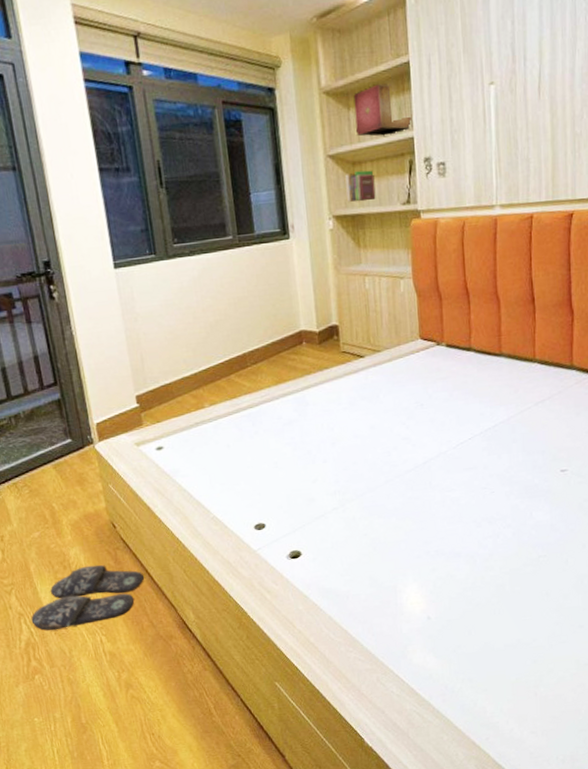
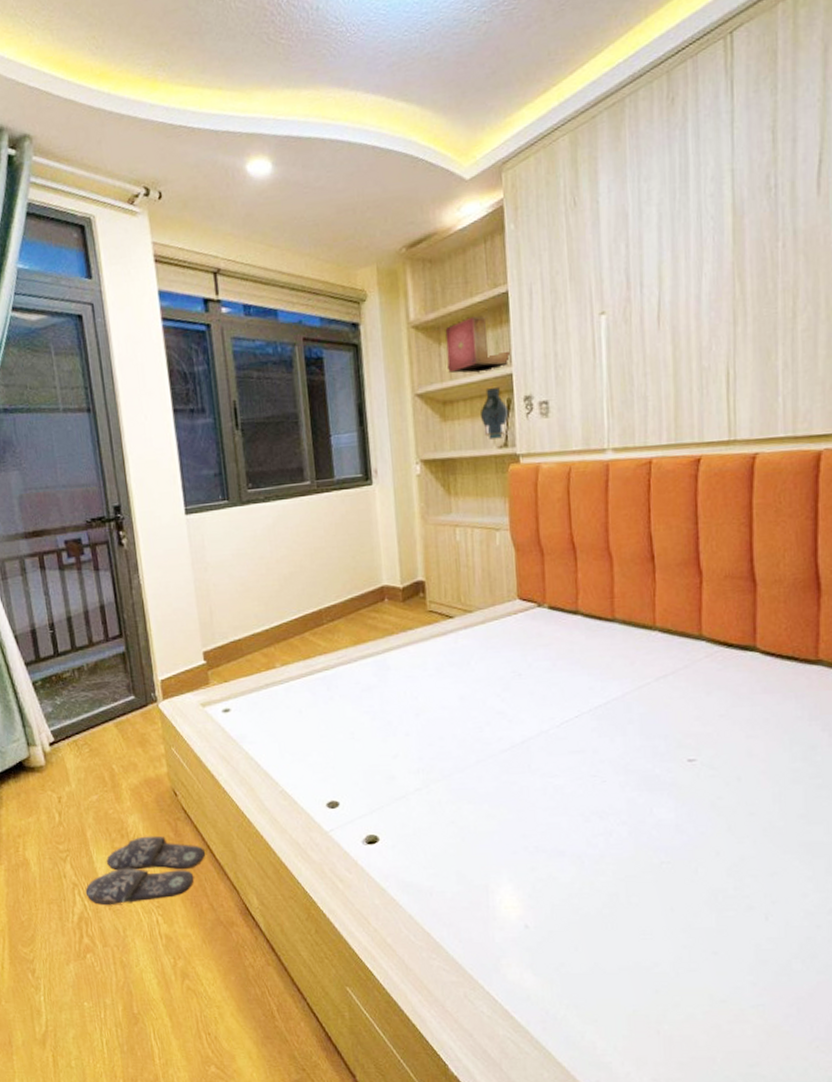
books: present [345,170,376,202] -> none [435,410,469,445]
vase: none [385,150,411,197] -> present [479,387,509,440]

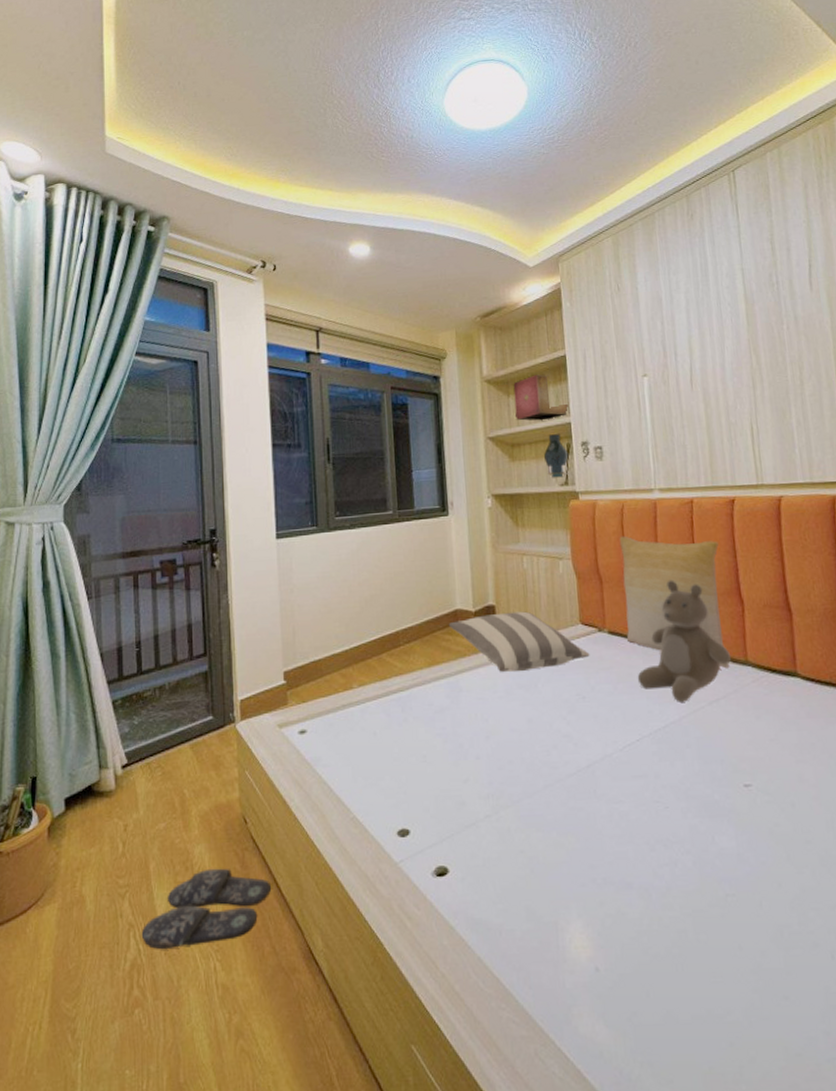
pillow: none [374,586,528,650] -> present [448,611,590,672]
pillow: none [564,503,682,644] -> present [619,536,730,669]
teddy bear: none [578,550,683,679] -> present [637,579,731,702]

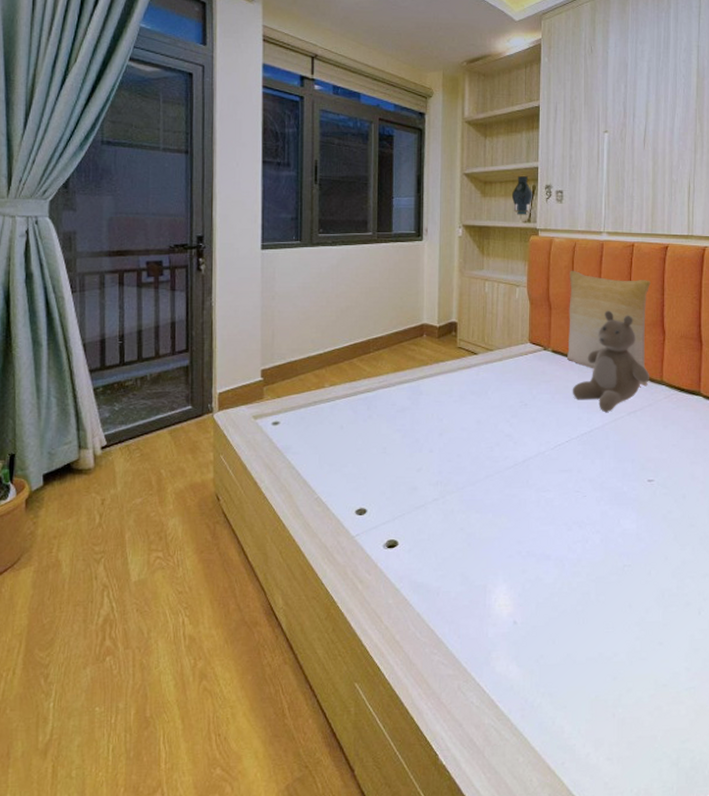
slippers: present [141,868,272,949] -> none [115,538,240,606]
pillow: present [448,611,590,672] -> none [414,329,535,381]
decorative box: present [513,374,570,421] -> none [490,121,538,163]

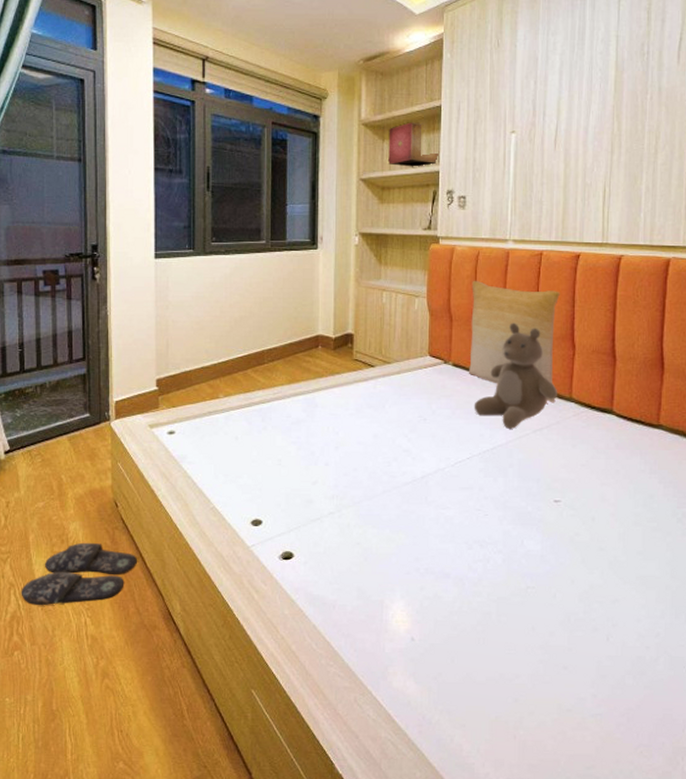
slippers: none [115,538,240,606] -> present [21,542,138,605]
decorative box: none [490,121,538,163] -> present [388,122,440,167]
vase: present [511,176,533,215] -> none [410,181,434,222]

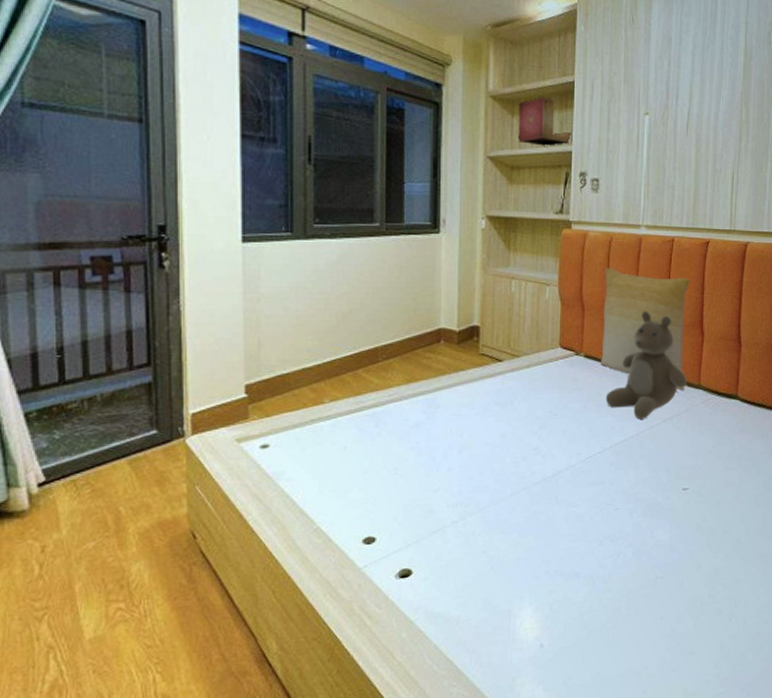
slippers: present [21,542,138,605] -> none [64,583,223,668]

